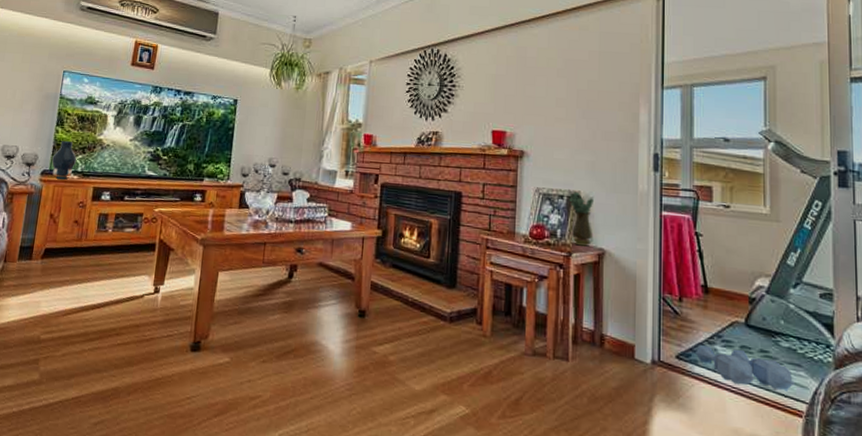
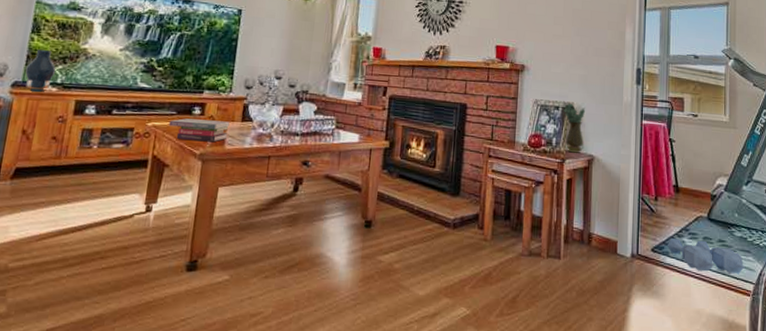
books: none [173,204,228,228] -> present [168,118,230,142]

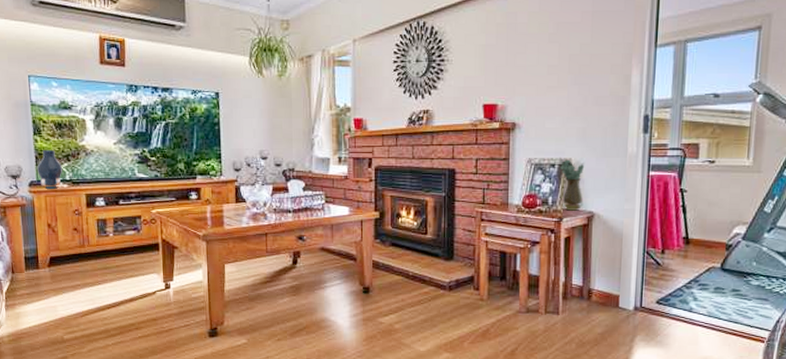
books: present [168,118,230,142] -> none [170,203,225,224]
dumbbells: present [668,238,745,274] -> none [674,290,761,321]

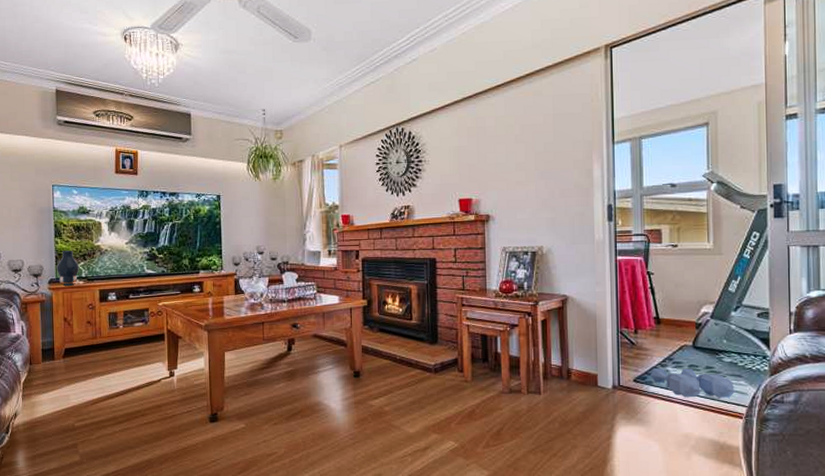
vase: present [559,158,584,211] -> none [532,246,556,295]
dumbbells: none [674,290,761,321] -> present [651,368,736,398]

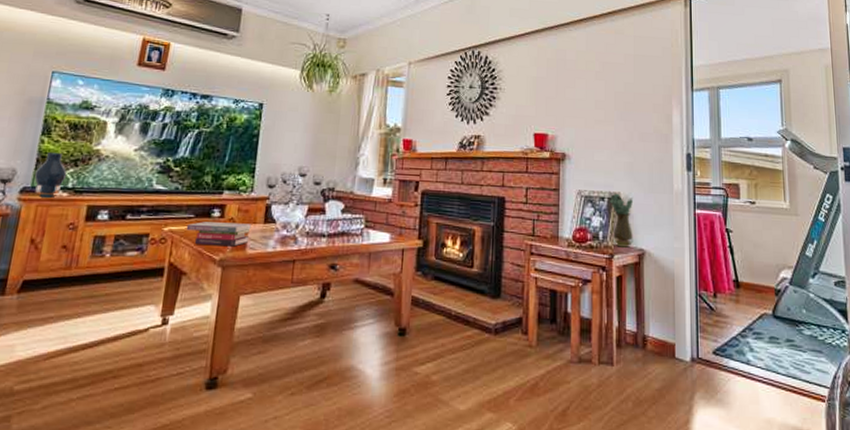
books: none [175,295,225,315] -> present [186,221,251,247]
vase: none [532,246,556,295] -> present [609,191,633,248]
dumbbells: present [651,368,736,398] -> none [730,339,817,377]

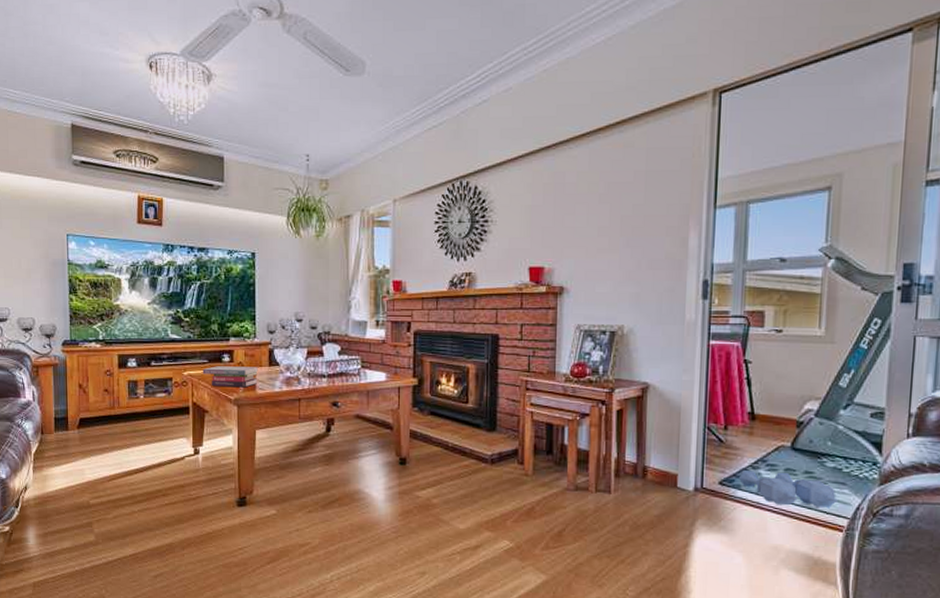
vase: present [35,153,67,198] -> none [71,309,97,349]
vase: present [609,191,633,248] -> none [611,324,637,381]
dumbbells: none [730,339,817,377] -> present [739,470,838,508]

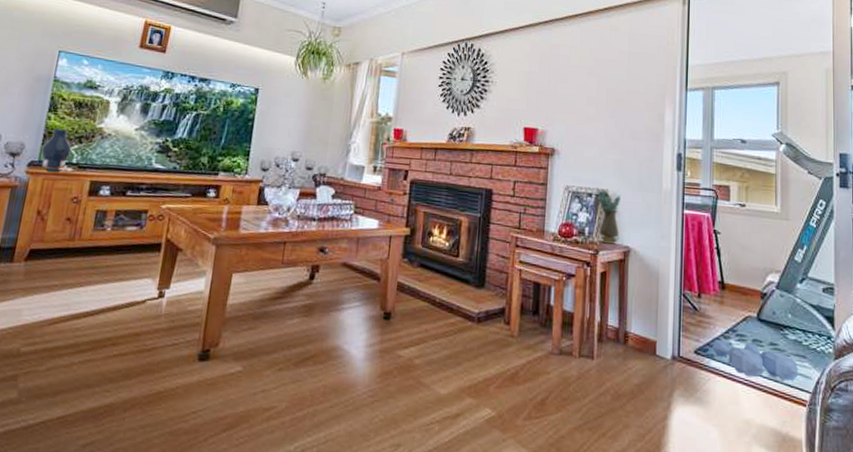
vase: none [71,309,97,349] -> present [42,129,72,172]
books: present [202,366,258,388] -> none [182,201,245,226]
vase: none [611,324,637,381] -> present [596,188,620,244]

